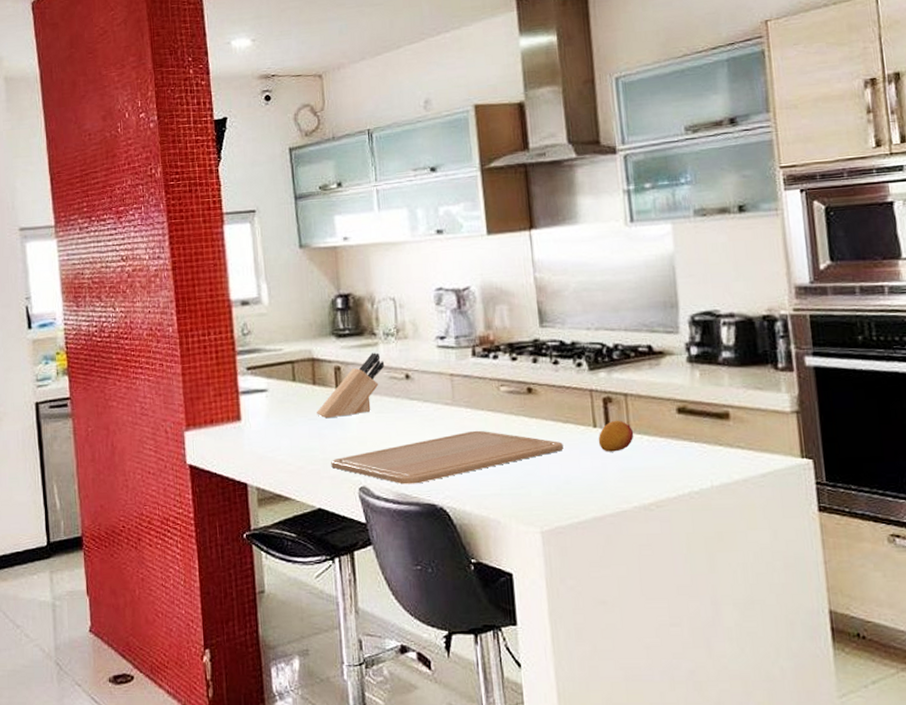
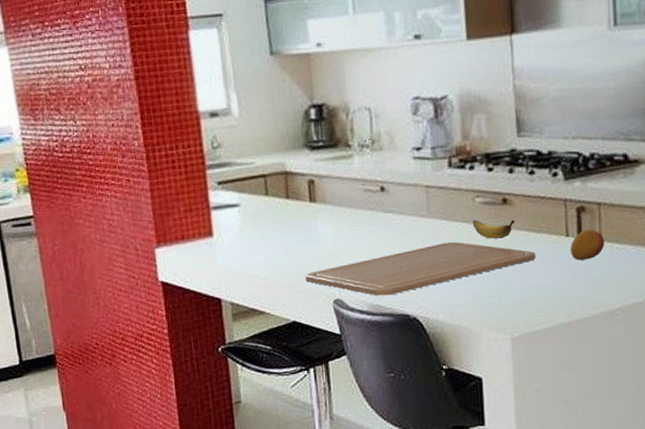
knife block: present [317,352,385,419] -> none [290,165,360,233]
banana: none [498,409,541,429] -> present [472,220,515,239]

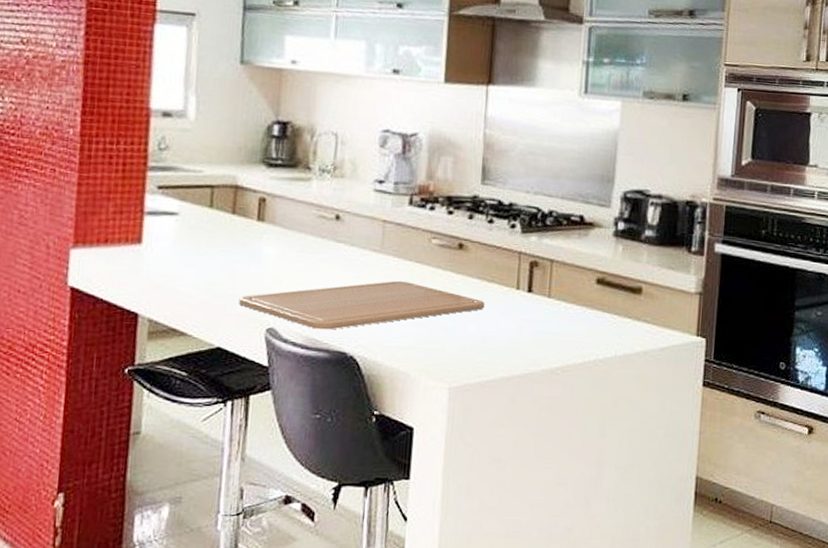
banana: present [472,220,515,239] -> none [425,261,469,285]
fruit: present [570,229,605,261] -> none [518,284,554,315]

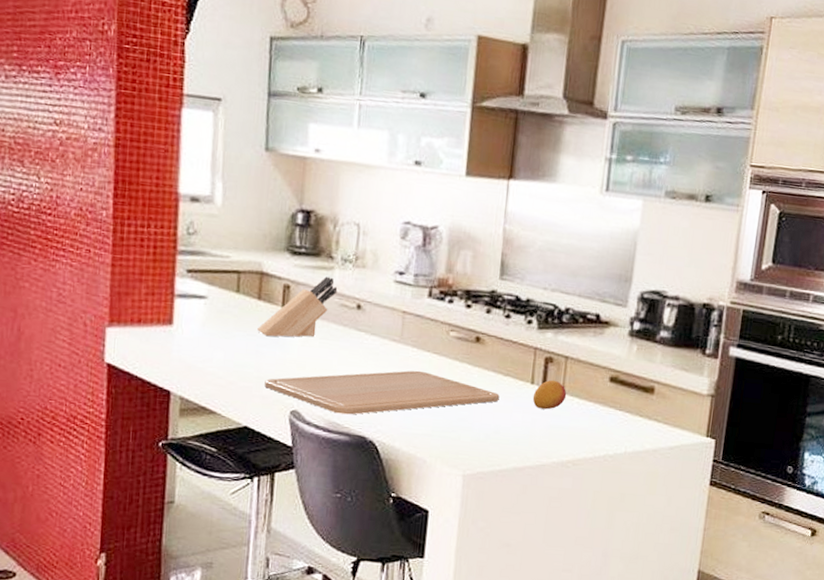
knife block: none [231,188,315,252] -> present [257,276,338,337]
fruit: none [518,284,554,315] -> present [532,379,567,410]

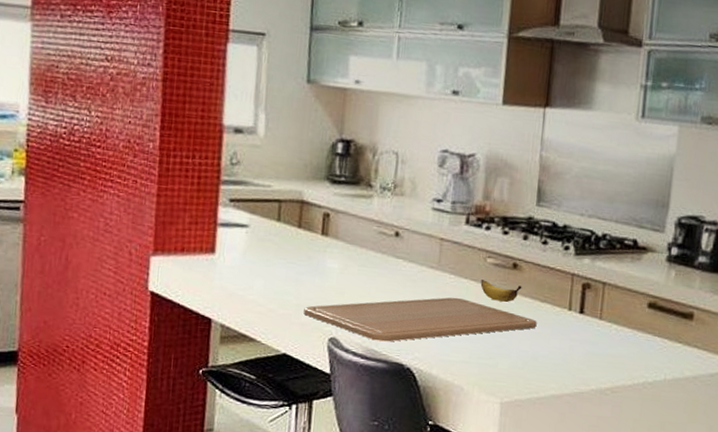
knife block: present [257,276,338,337] -> none [297,204,376,265]
banana: none [443,353,485,377] -> present [480,280,522,303]
fruit: present [532,379,567,410] -> none [570,306,605,336]

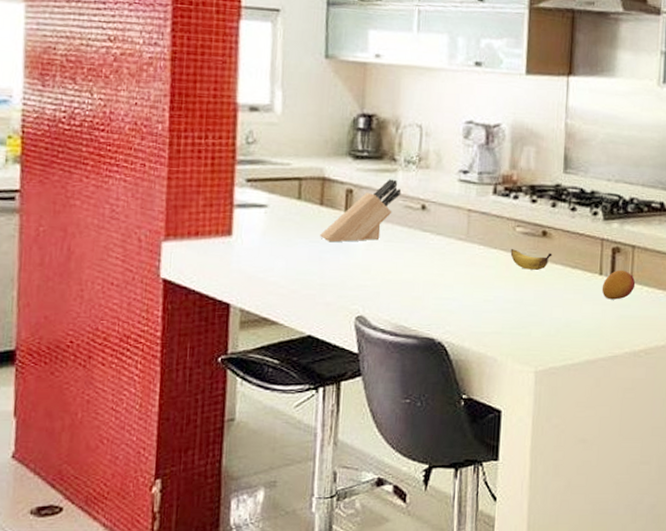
knife block: none [297,204,376,265] -> present [320,179,402,242]
chopping board: present [303,297,537,342] -> none [328,268,569,317]
fruit: none [570,306,605,336] -> present [601,269,636,300]

